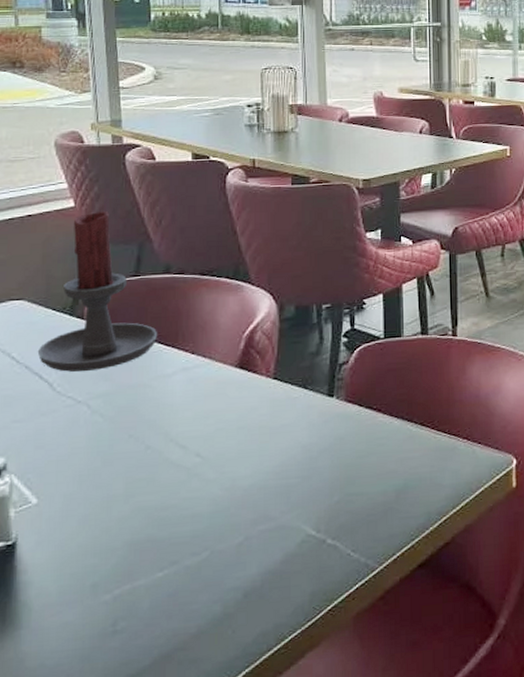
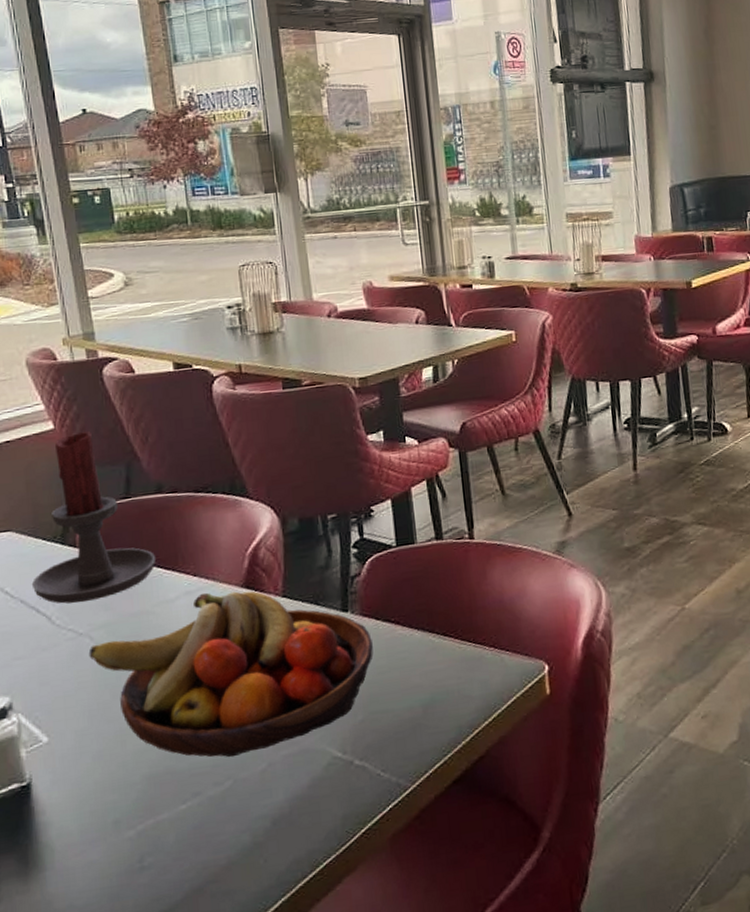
fruit bowl: none [84,370,354,529] -> present [88,591,374,758]

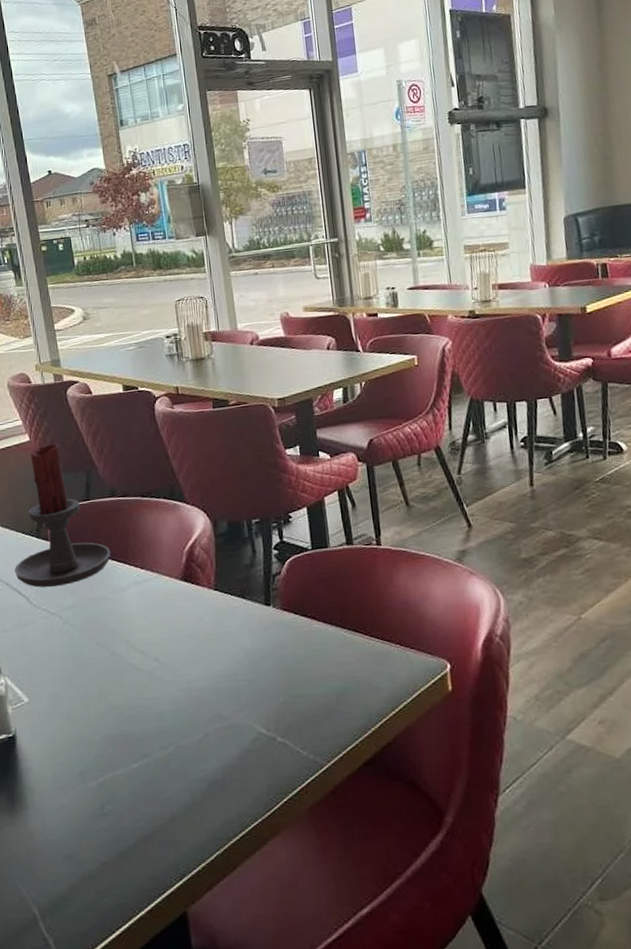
fruit bowl: present [88,591,374,758] -> none [58,583,293,727]

